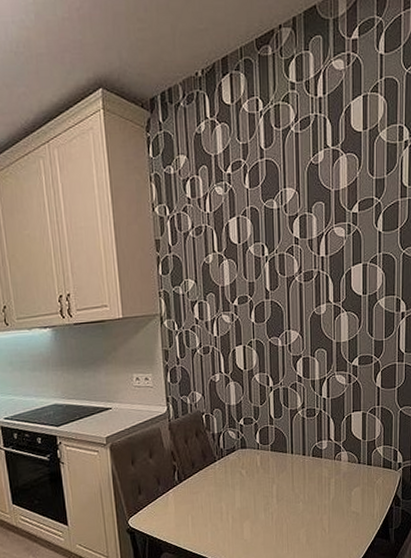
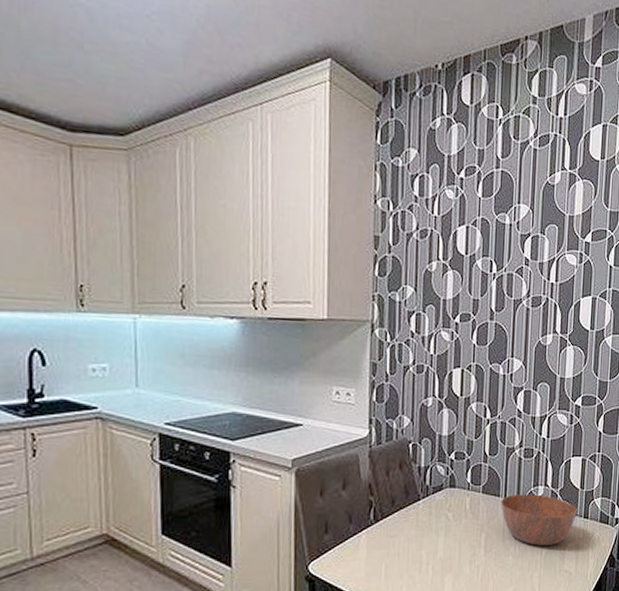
bowl: none [288,448,361,492] -> present [501,494,578,546]

